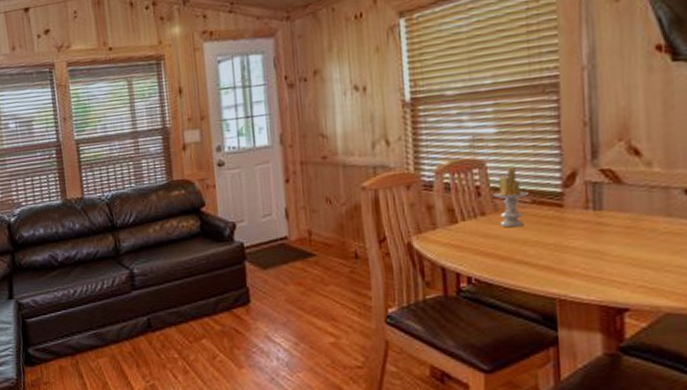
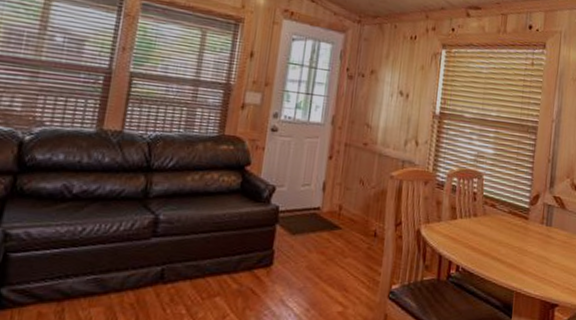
candle: present [493,165,530,228] -> none [484,181,508,230]

